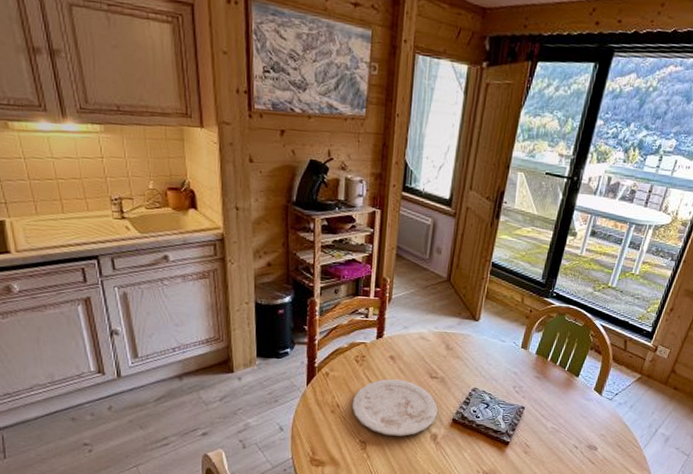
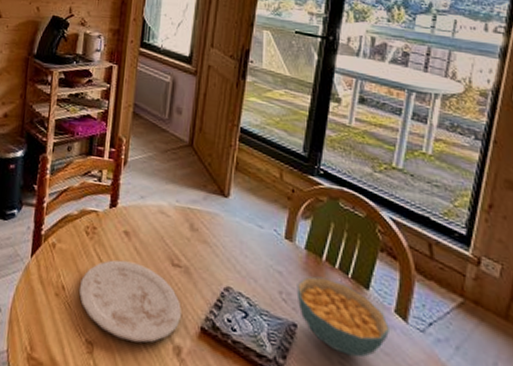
cereal bowl: none [526,372,589,422] -> present [296,276,389,357]

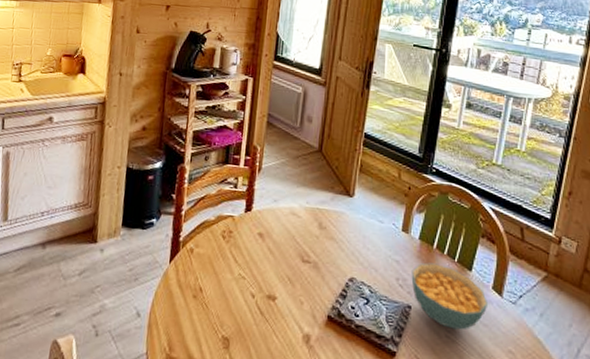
plate: present [78,259,181,343] -> none [215,260,310,335]

